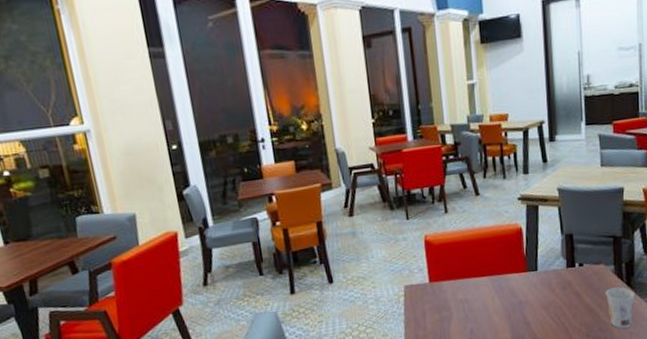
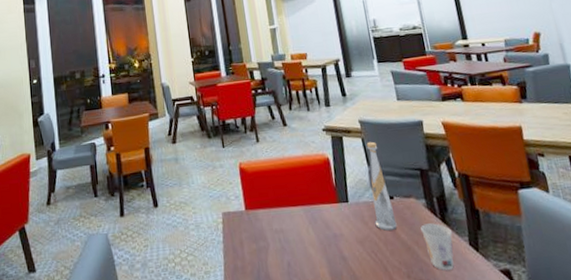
bottle: none [561,210,583,296] -> present [366,141,397,231]

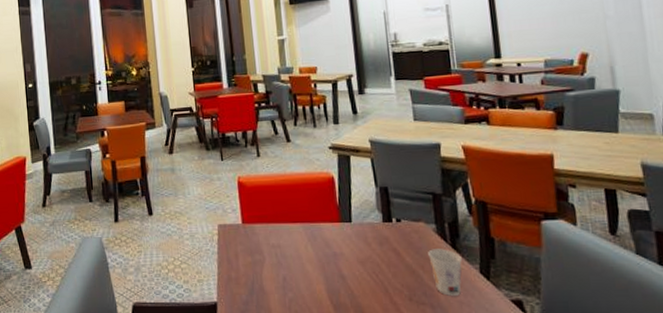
bottle: present [366,141,397,231] -> none [375,162,402,254]

